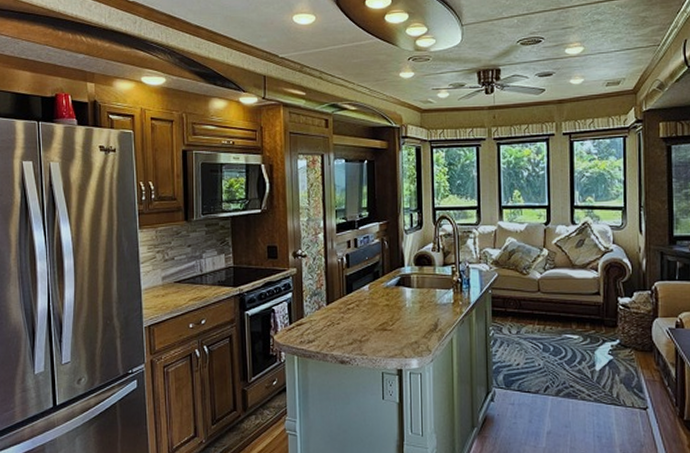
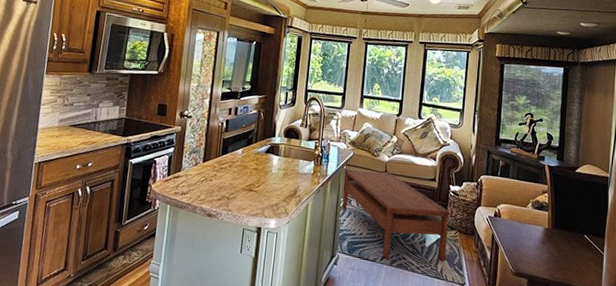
coffee table: none [491,292,622,389] -> present [342,170,450,261]

